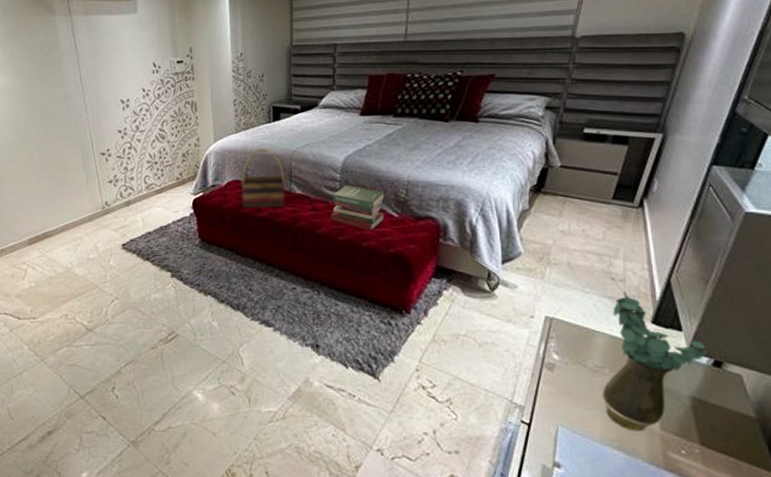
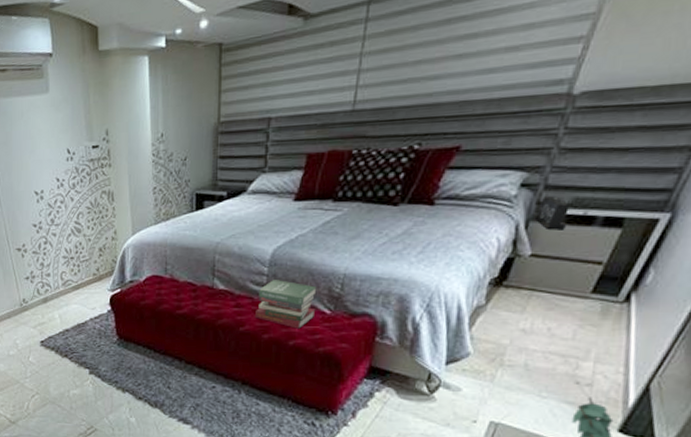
woven basket: present [241,148,285,209] -> none [160,240,208,305]
alarm clock: none [560,118,585,146] -> present [535,196,569,230]

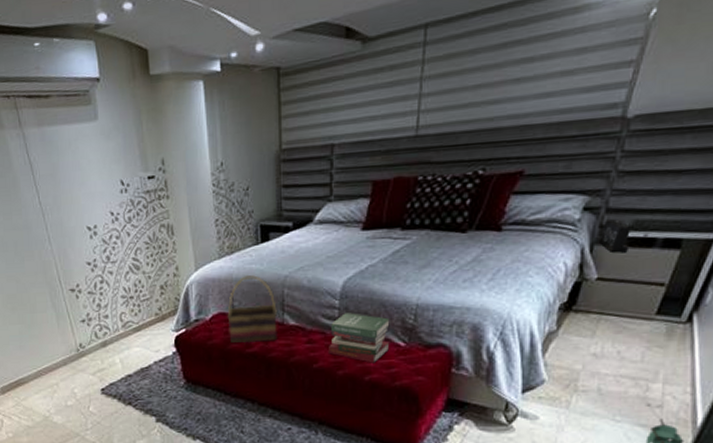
woven basket: none [160,240,208,305] -> present [227,274,278,343]

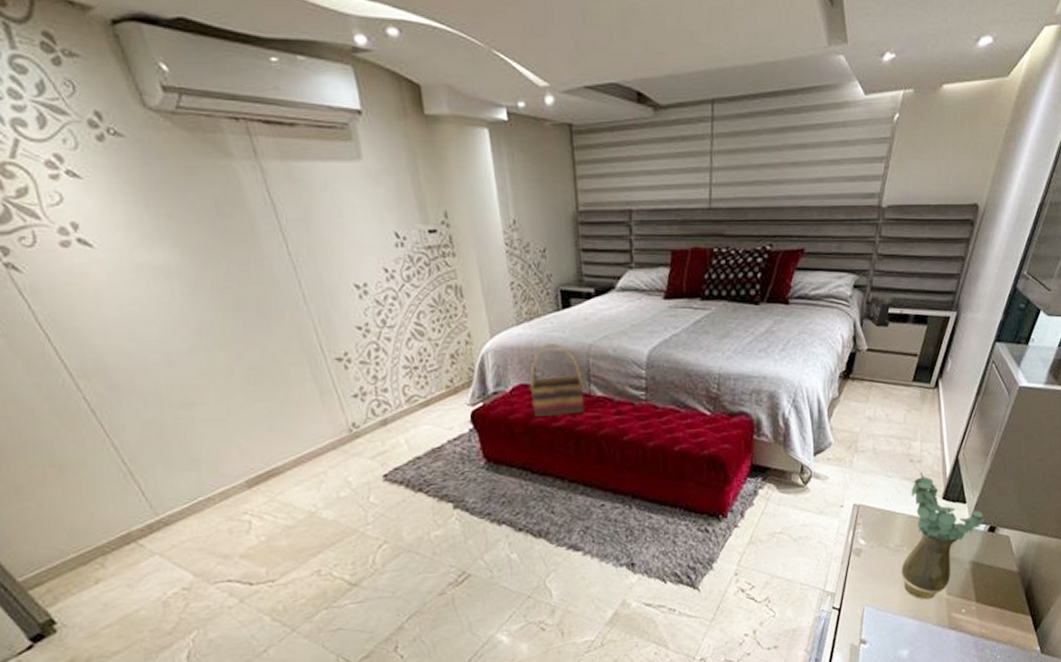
books: present [329,313,390,363] -> none [638,382,697,433]

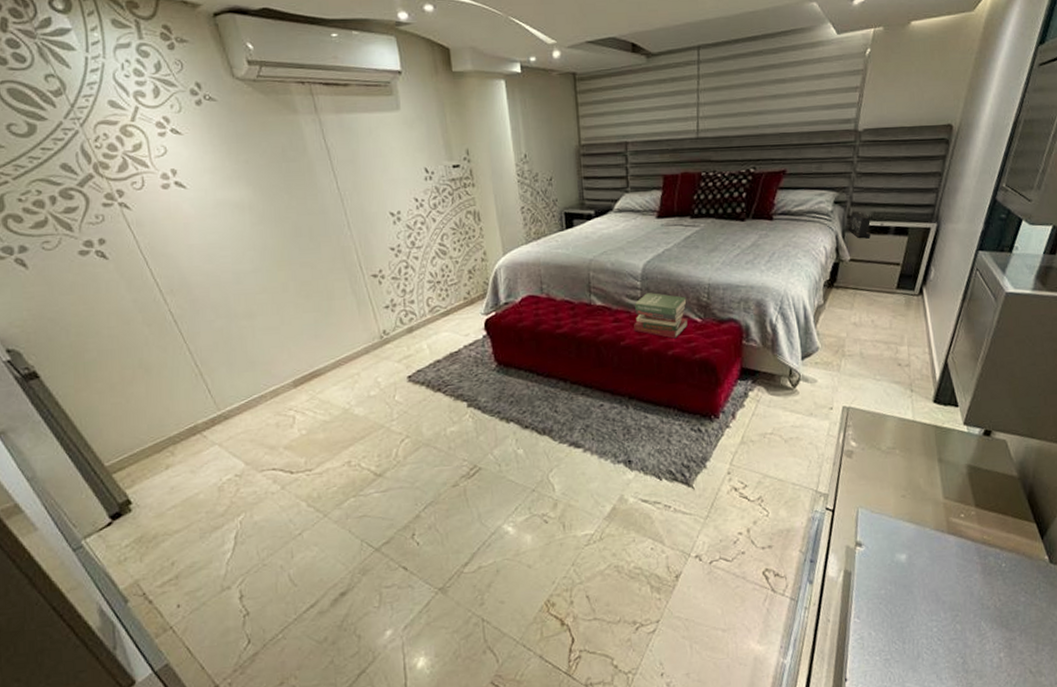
woven basket: present [529,342,585,417] -> none [536,258,586,324]
books: none [638,382,697,433] -> present [634,293,688,339]
vase: present [901,472,989,600] -> none [894,375,983,503]

